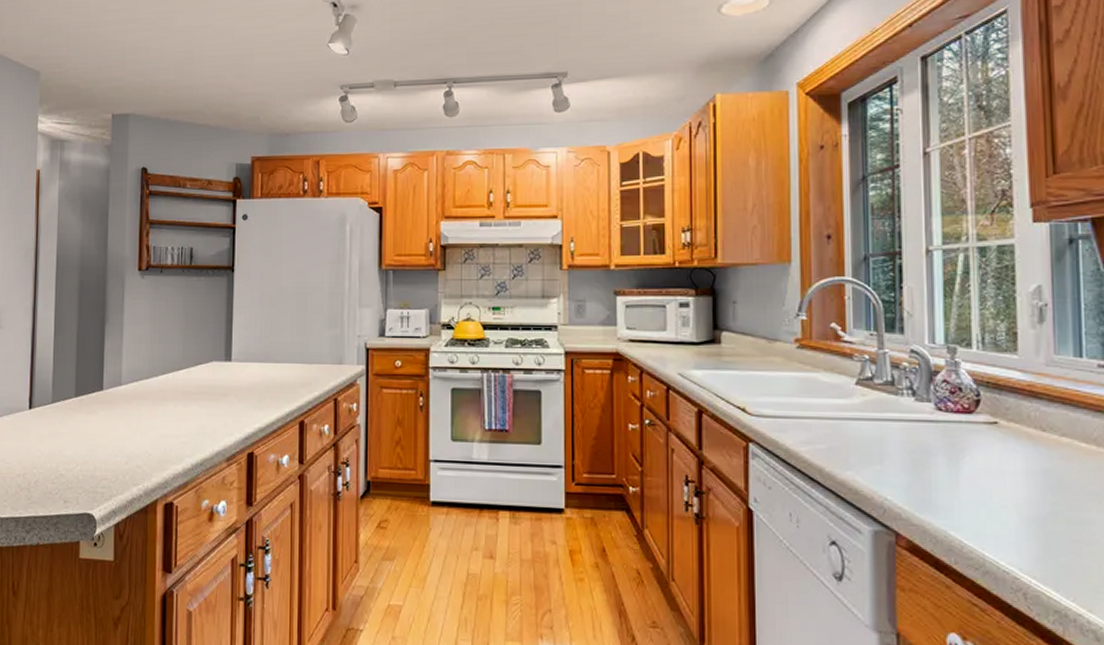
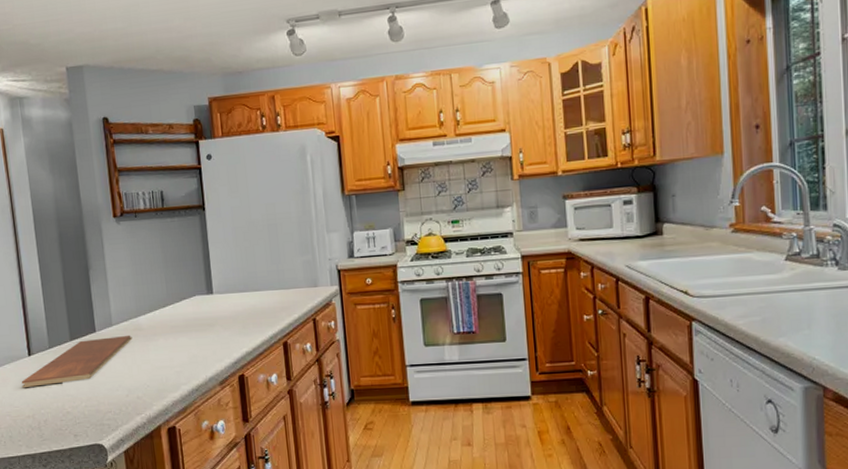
chopping board: none [17,396,141,444] -> present [21,335,133,389]

